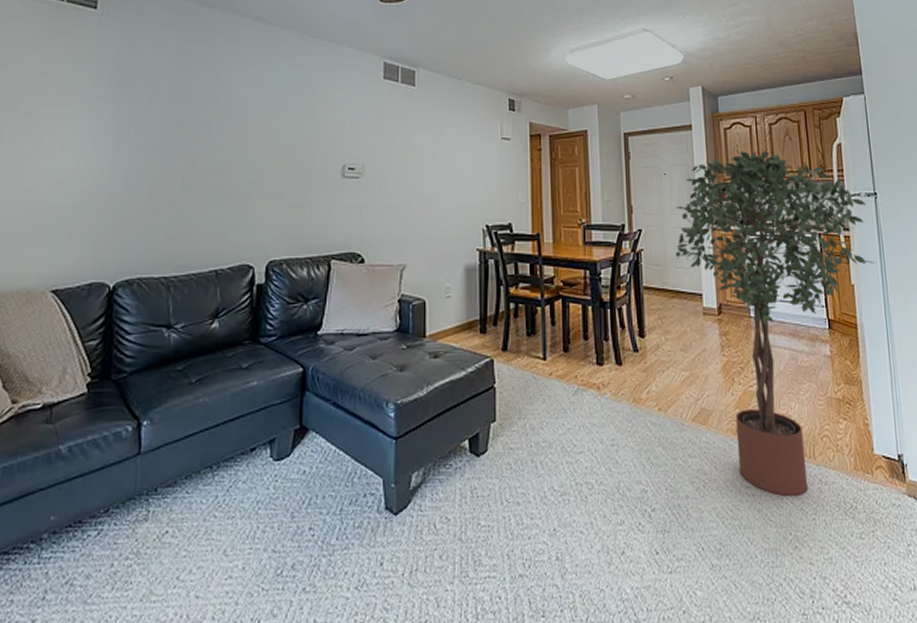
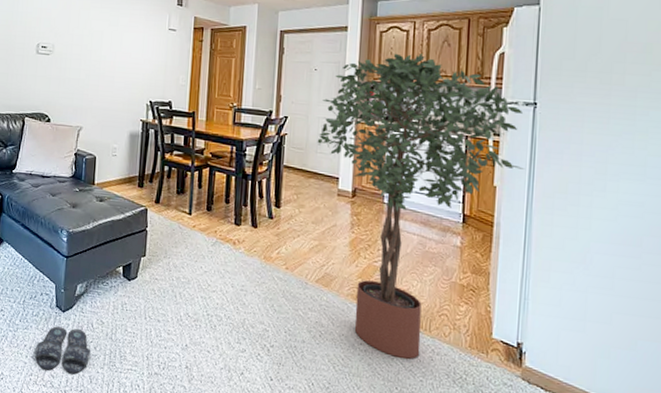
slippers: none [360,535,436,603] -> present [35,326,91,375]

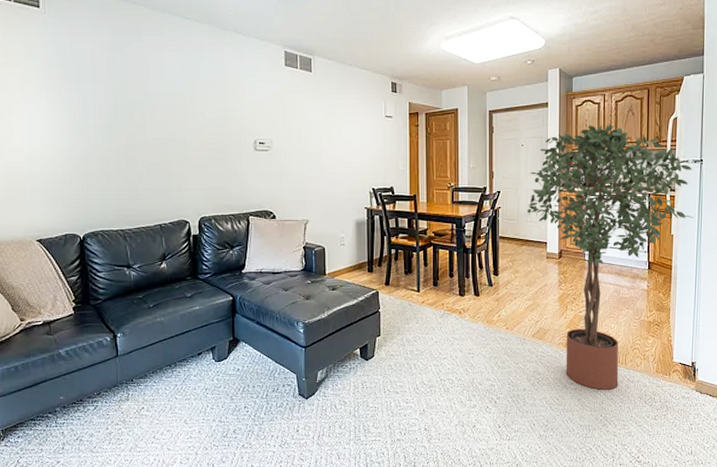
slippers: present [35,326,91,375] -> none [283,412,337,455]

